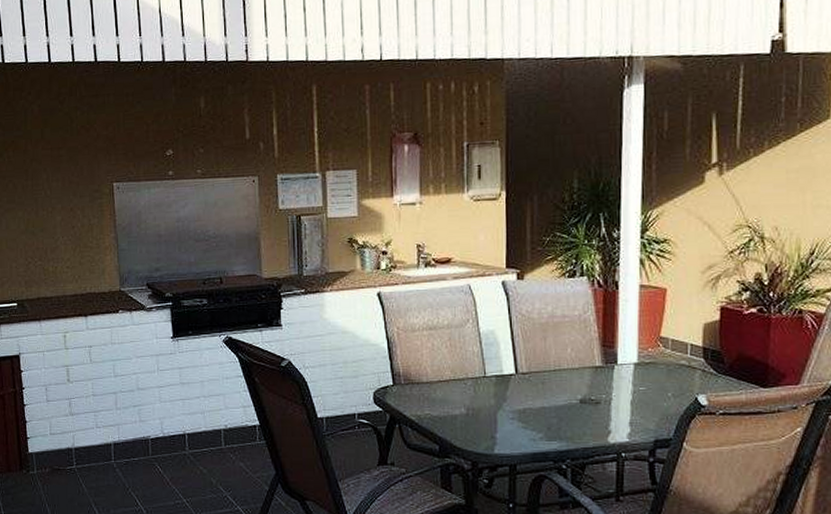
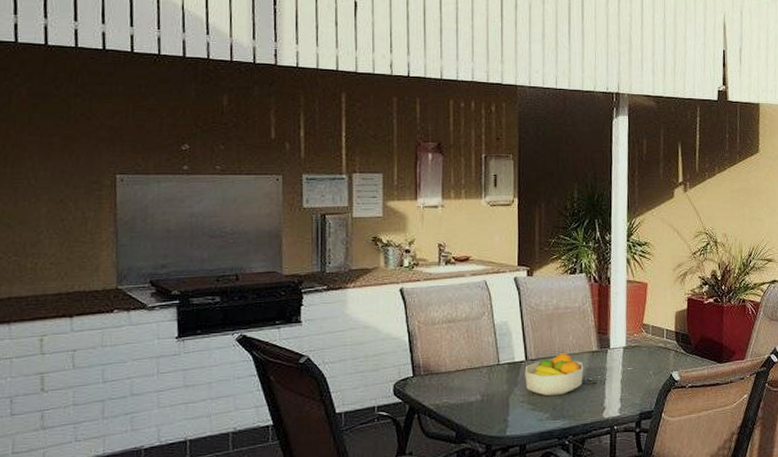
fruit bowl: none [514,367,585,413] -> present [525,353,584,396]

